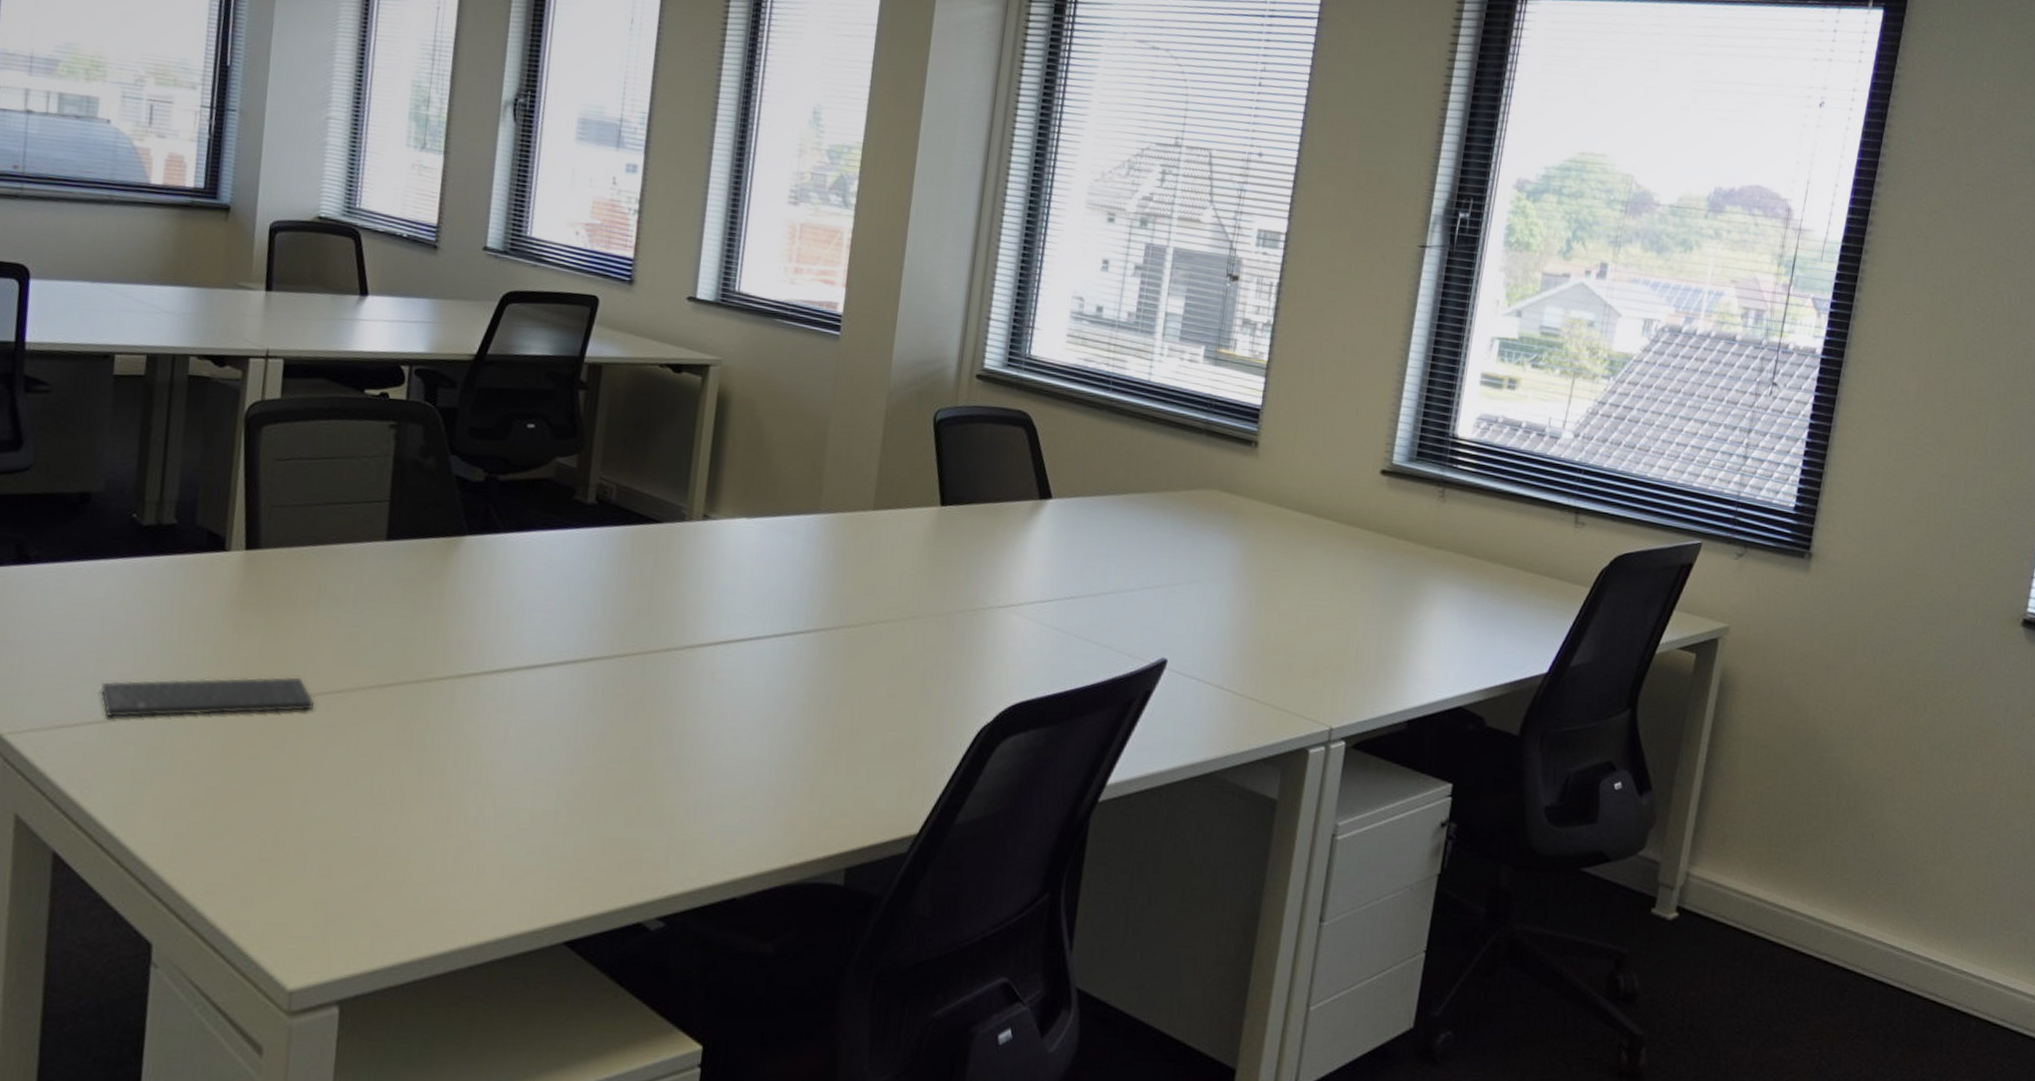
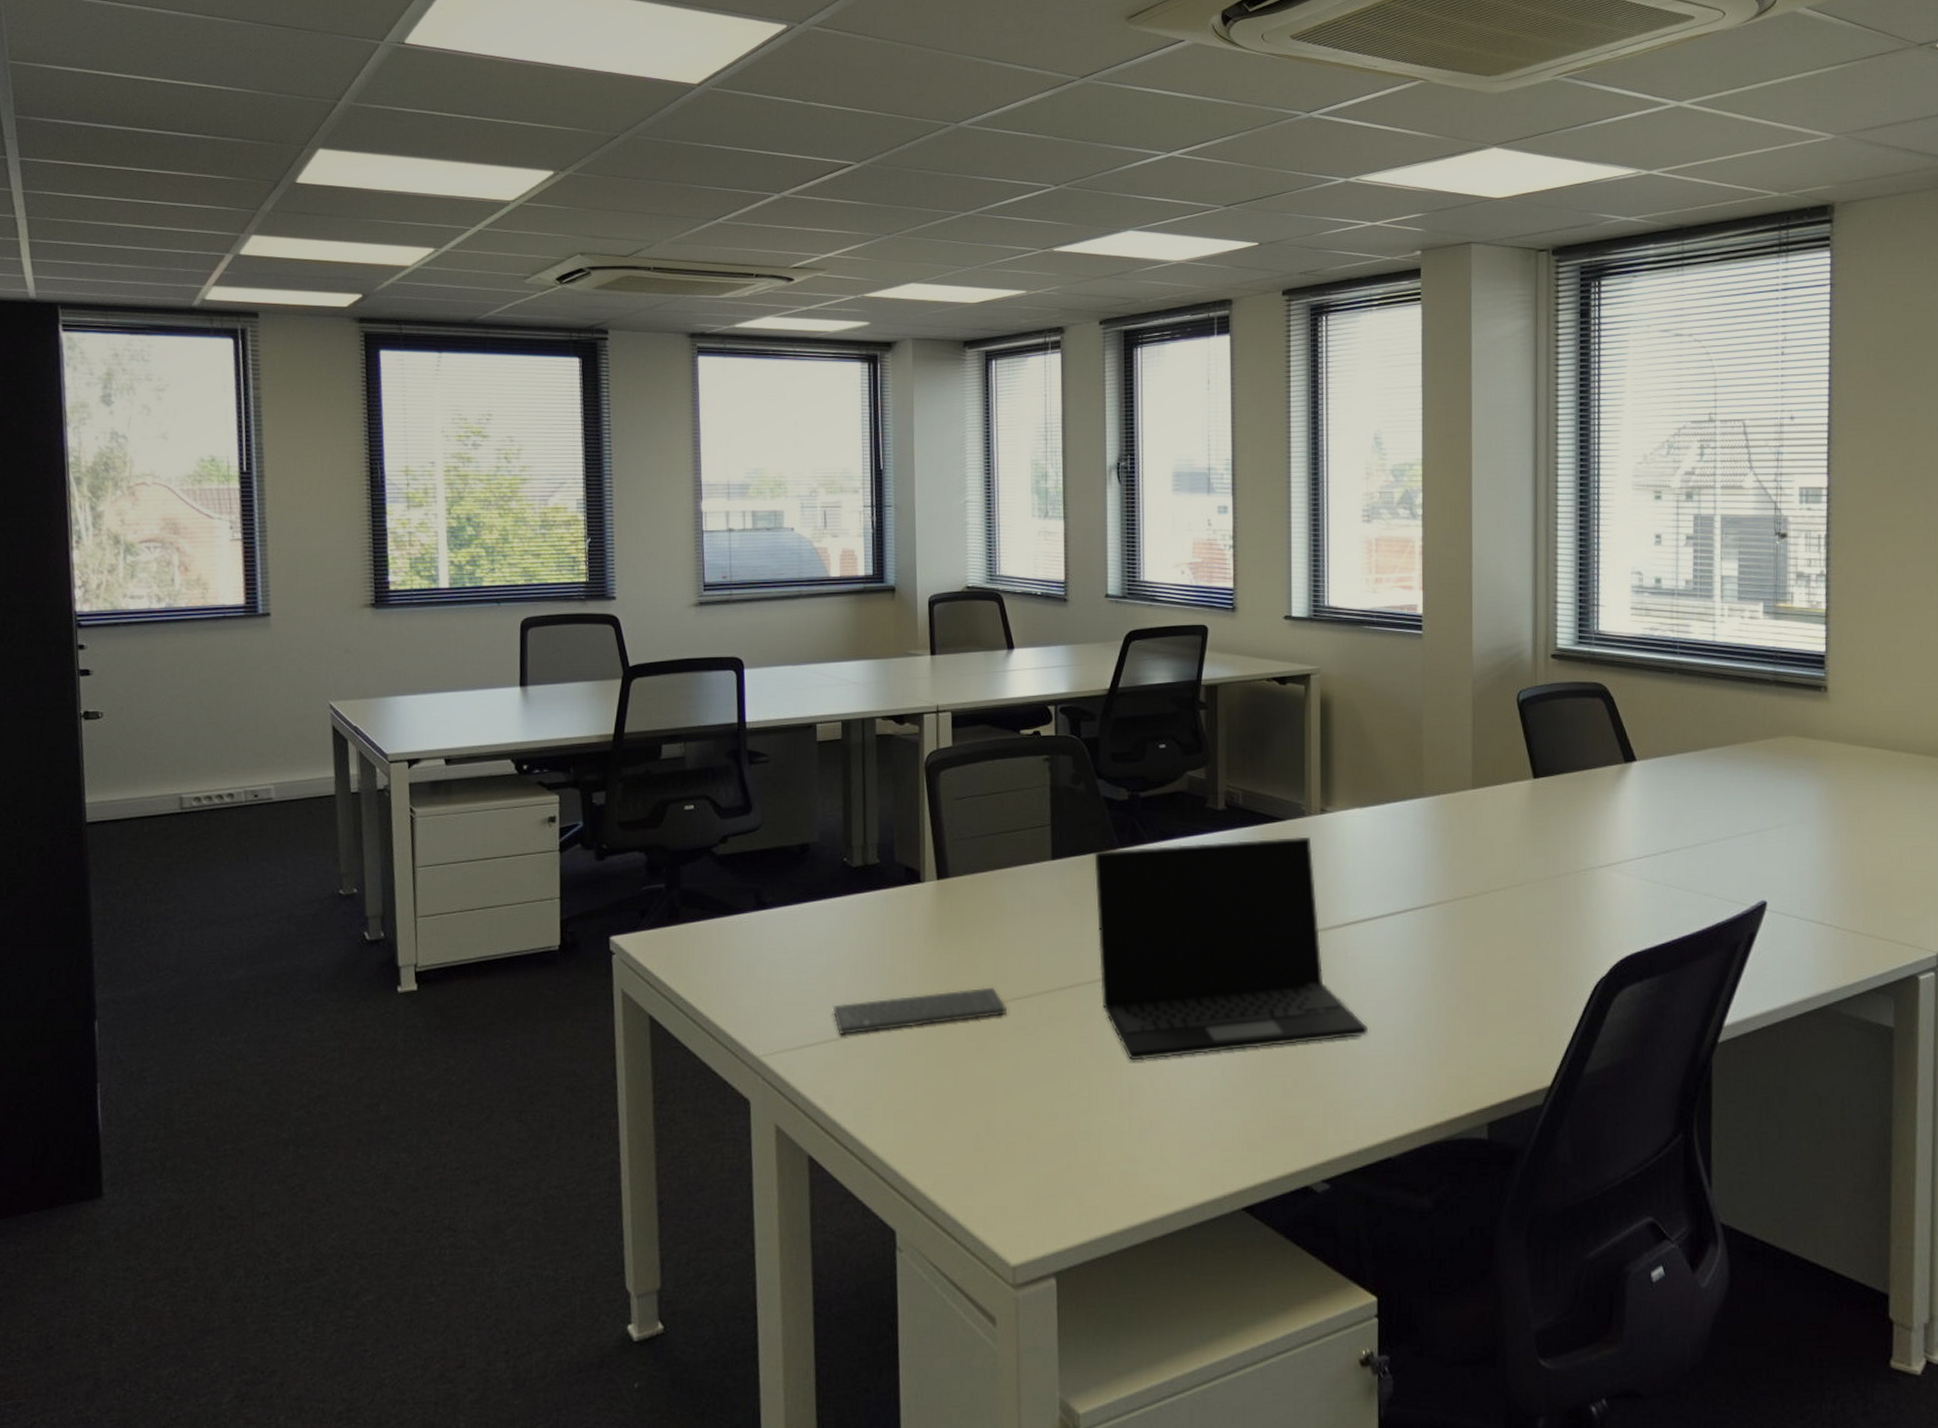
laptop: none [428,535,728,774] -> present [1094,836,1368,1061]

